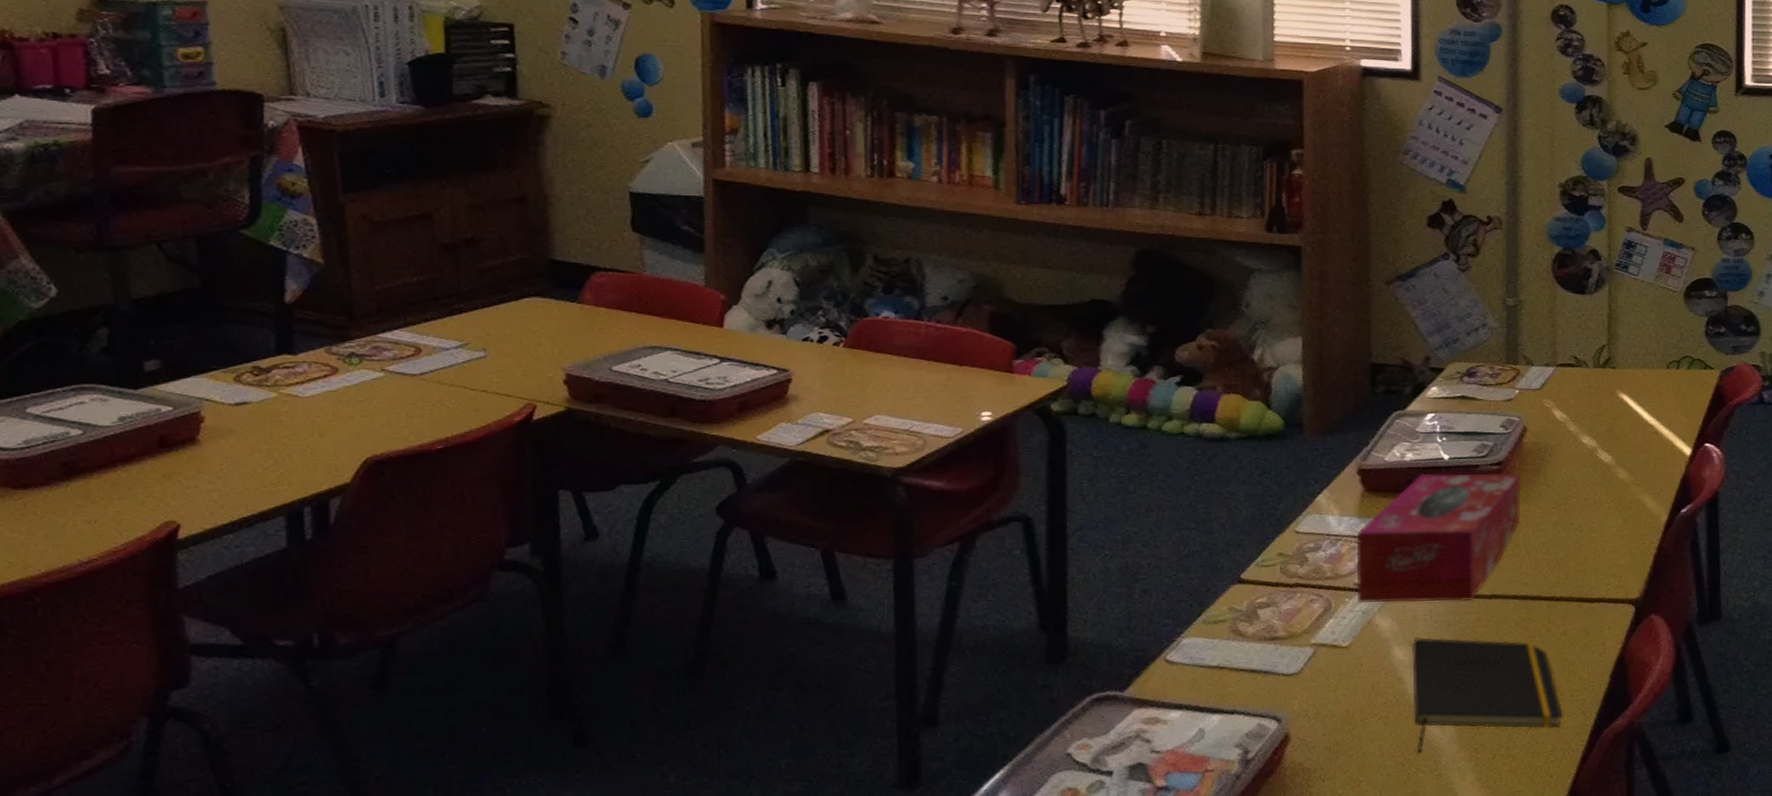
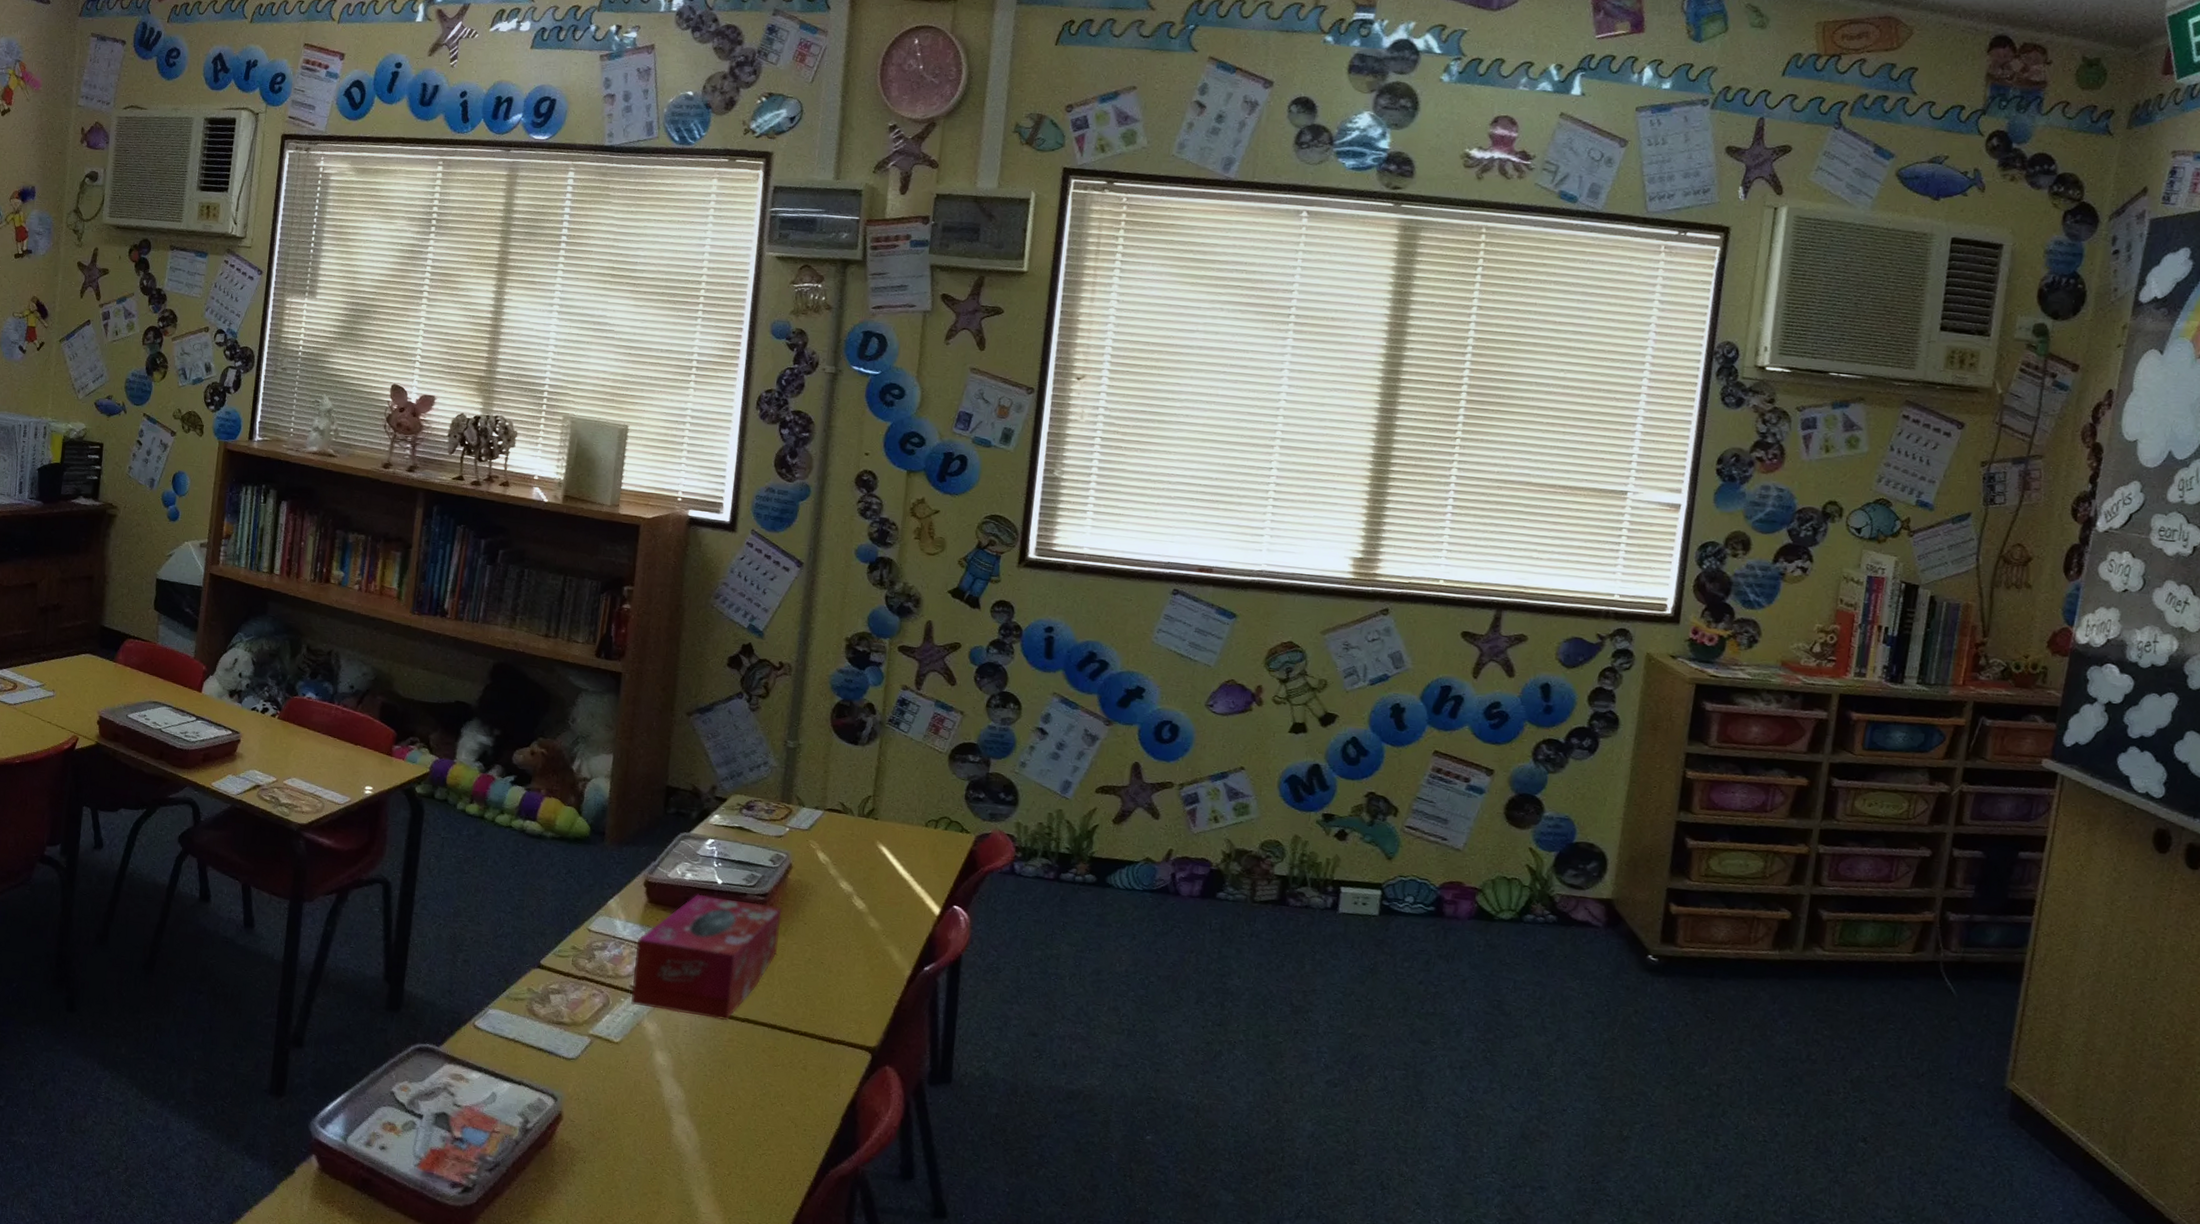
notepad: present [1412,637,1563,754] -> none [664,1046,795,1159]

